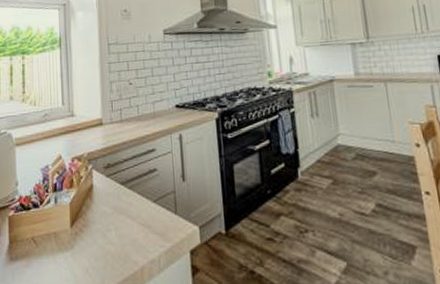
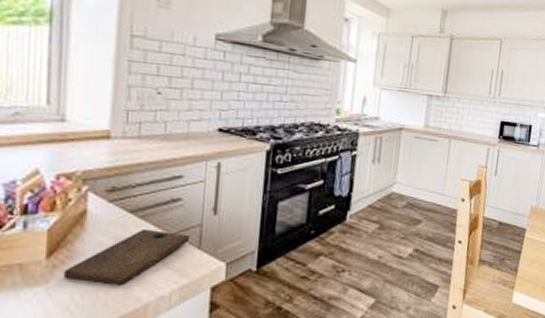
cutting board: none [83,198,168,250] -> present [64,228,190,285]

